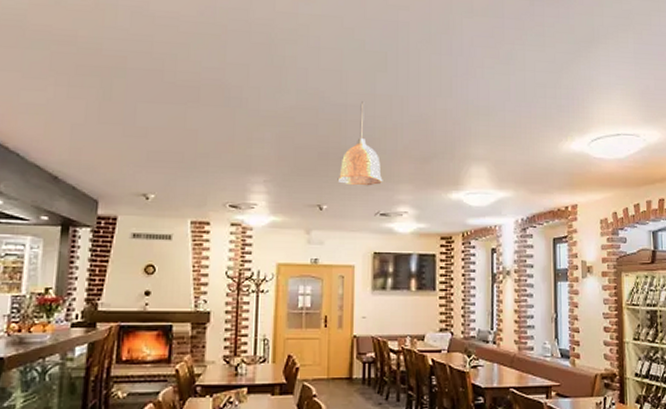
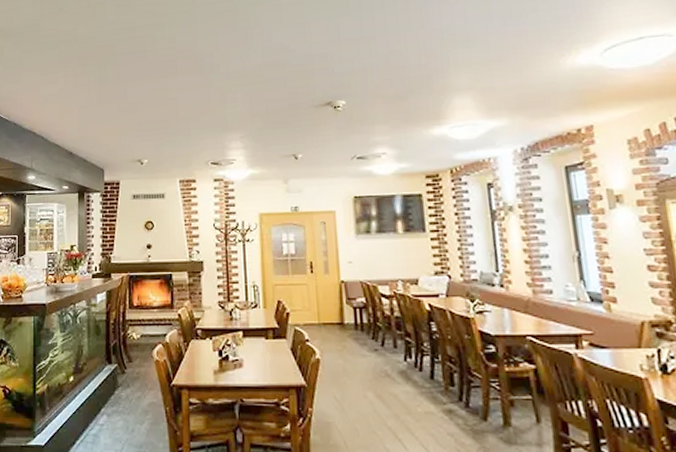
pendant lamp: present [337,101,383,186] -> none [310,48,357,133]

